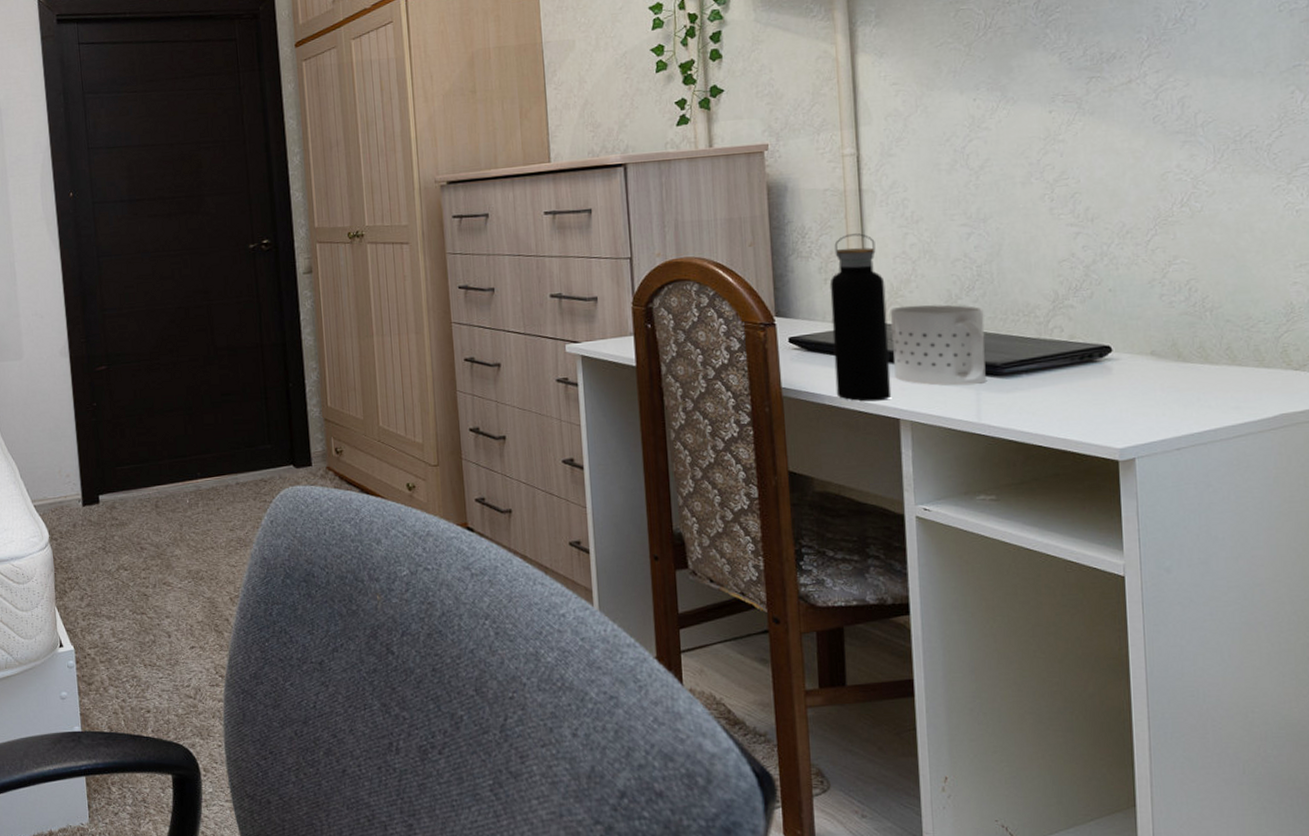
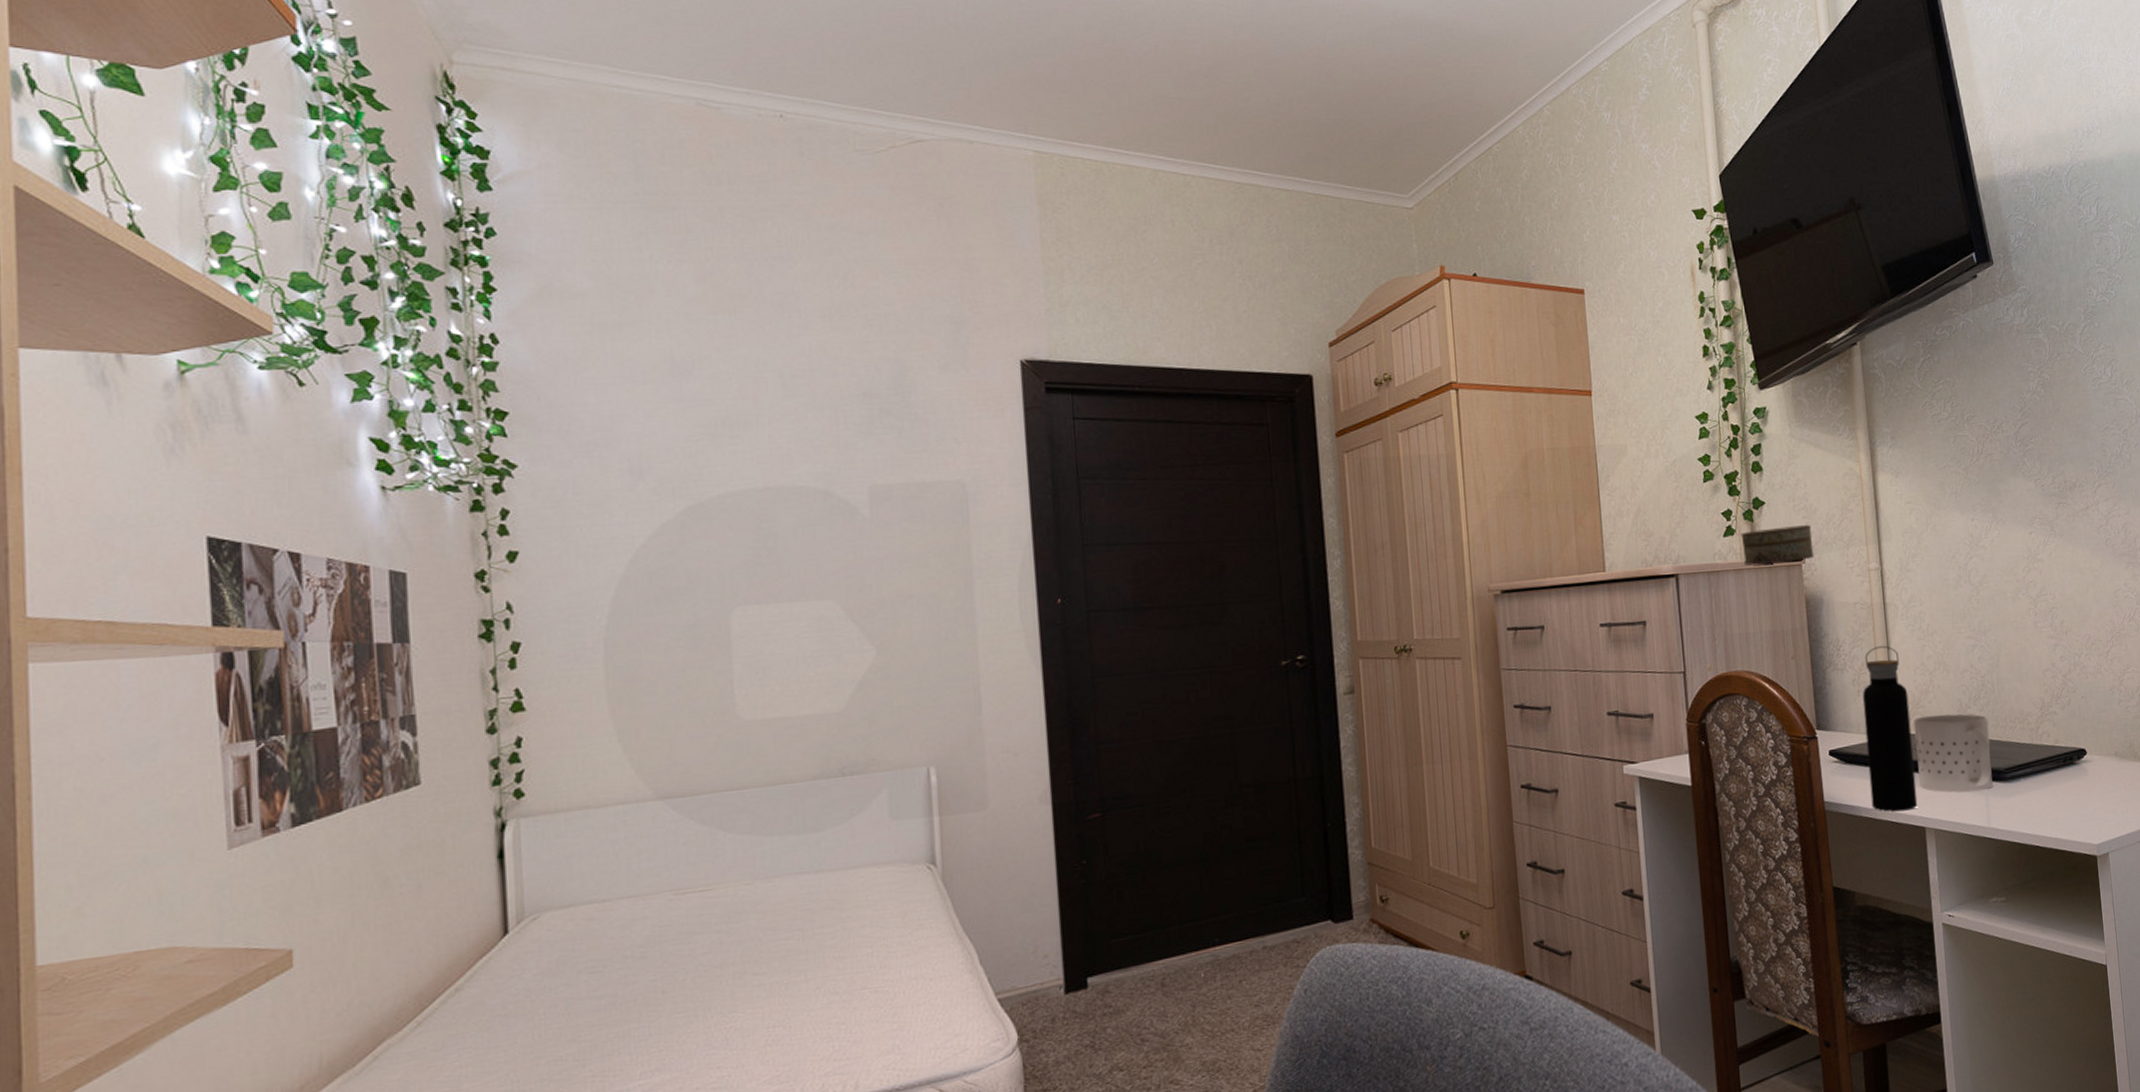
decorative box: none [696,111,779,154] -> present [1741,525,1814,566]

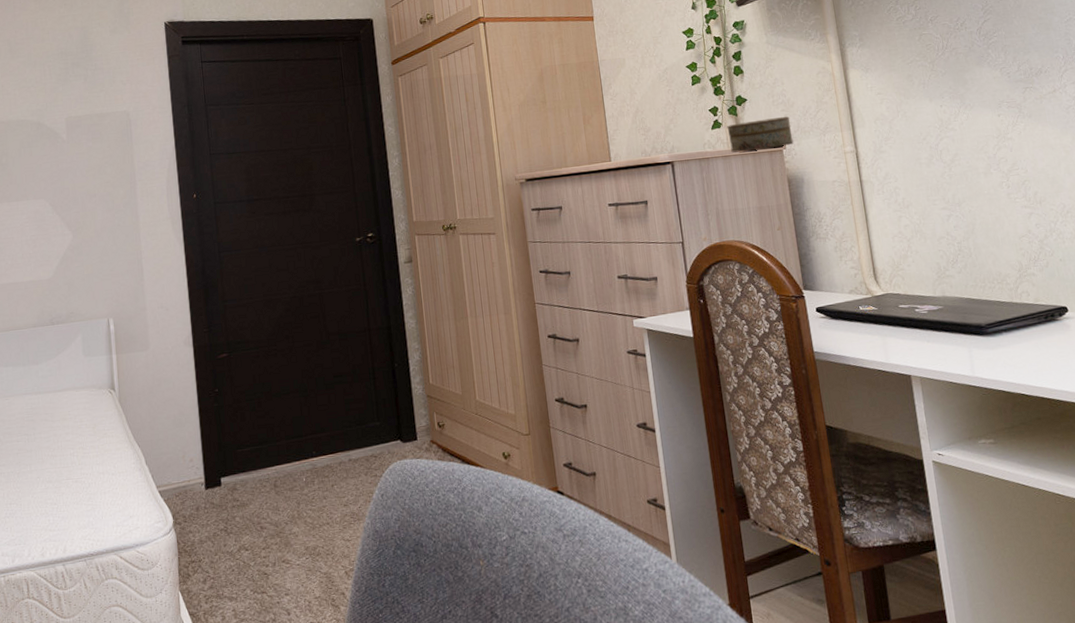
water bottle: present [1862,646,1918,812] -> none [844,217,903,361]
mug: present [1913,714,1993,793] -> none [894,275,975,346]

